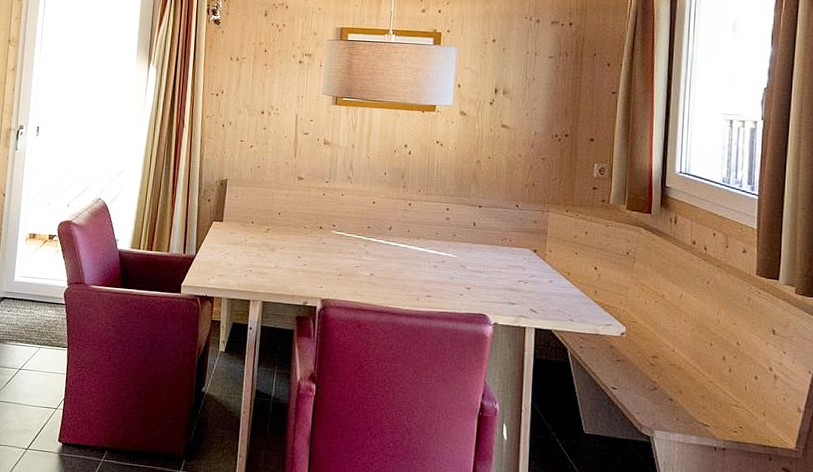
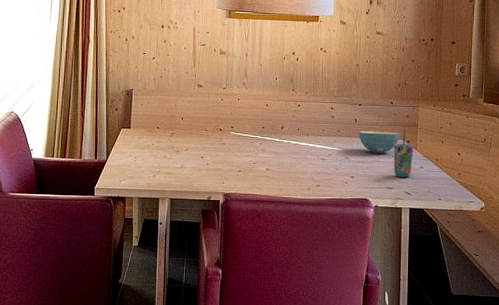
cereal bowl: none [477,236,526,264] -> present [359,130,400,154]
cup: none [517,236,542,292] -> present [393,129,414,177]

